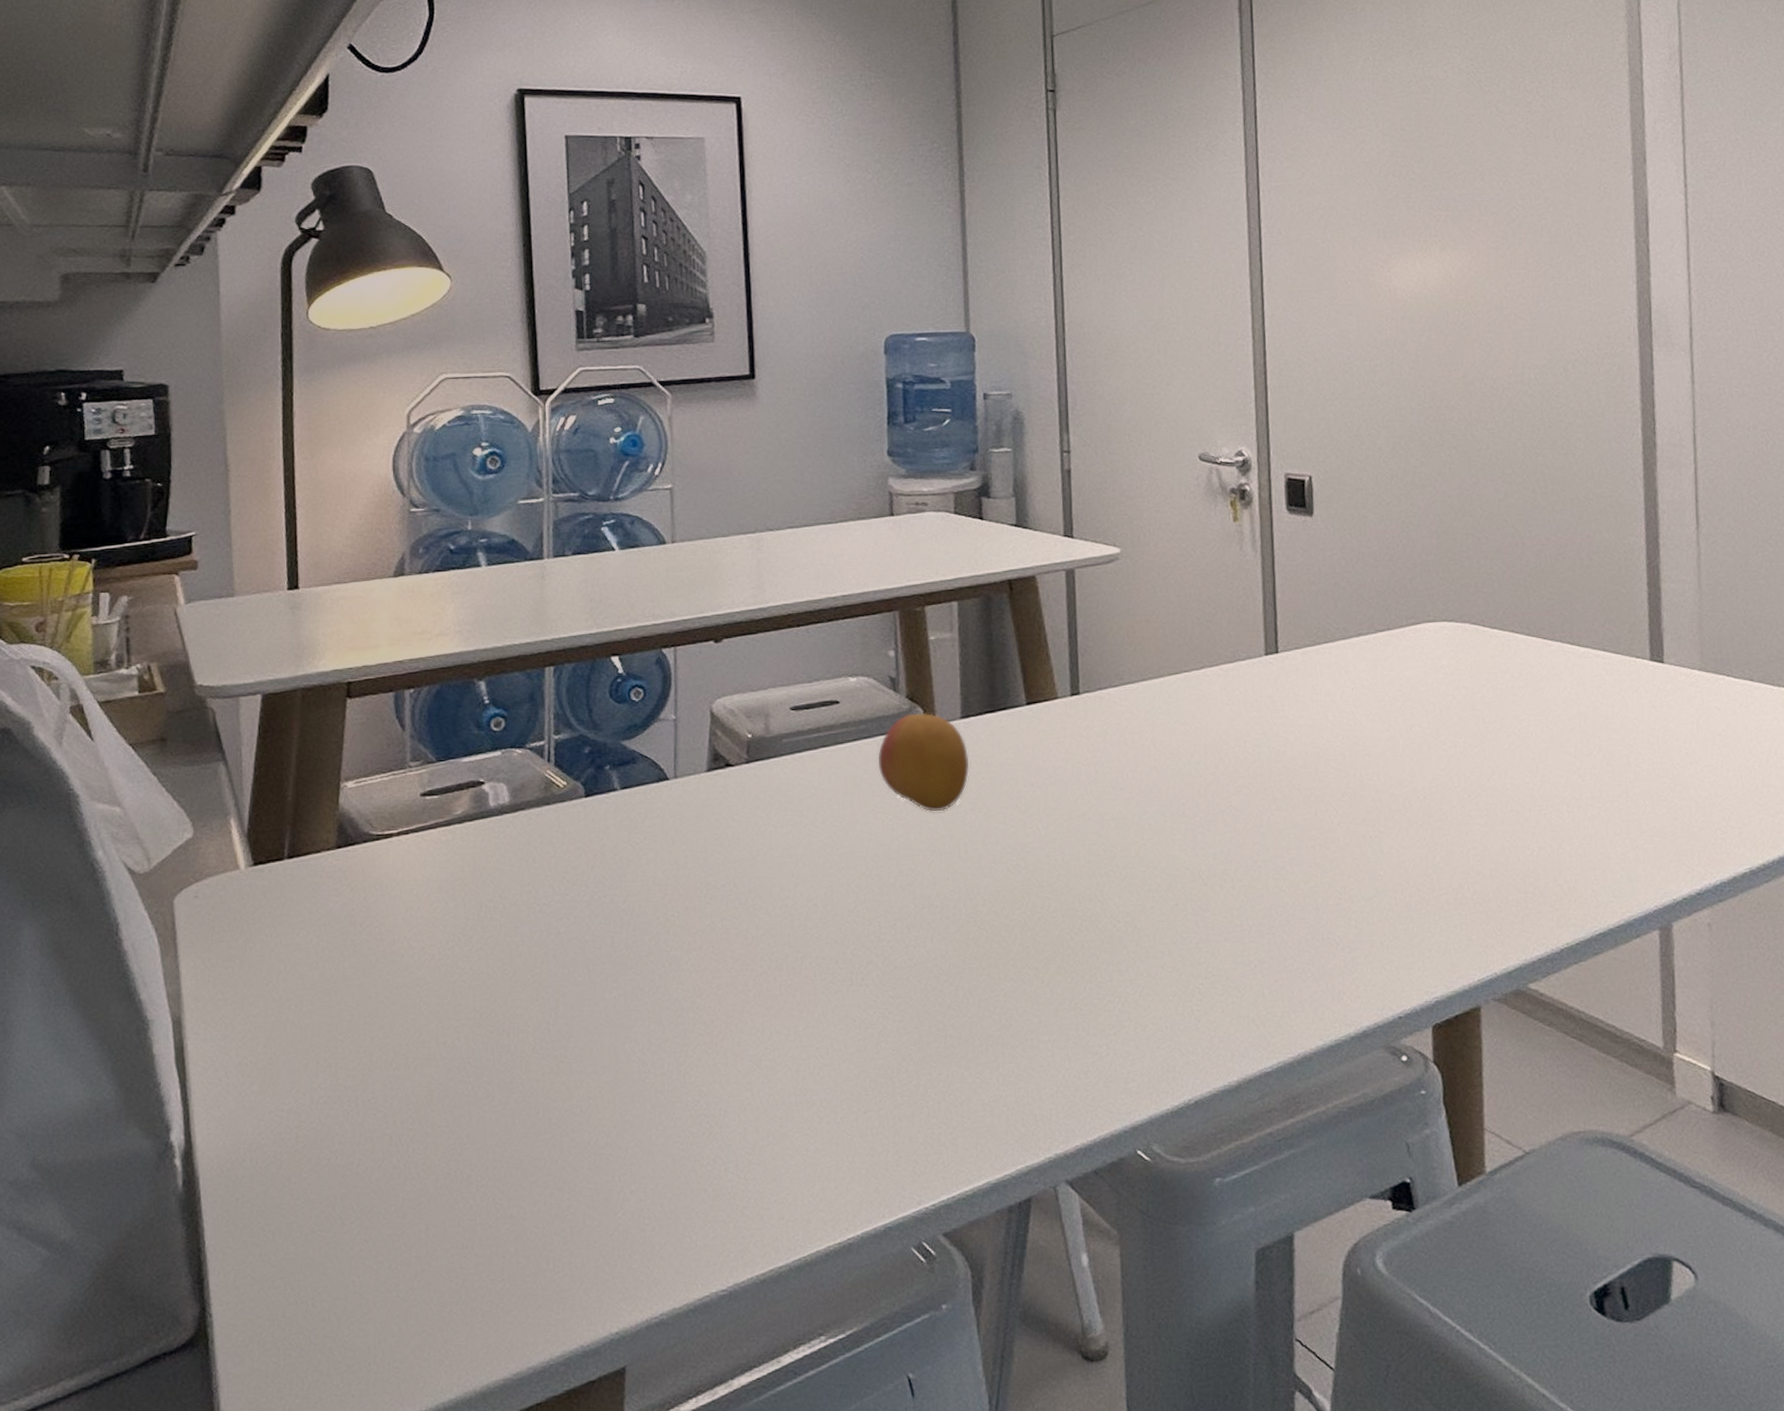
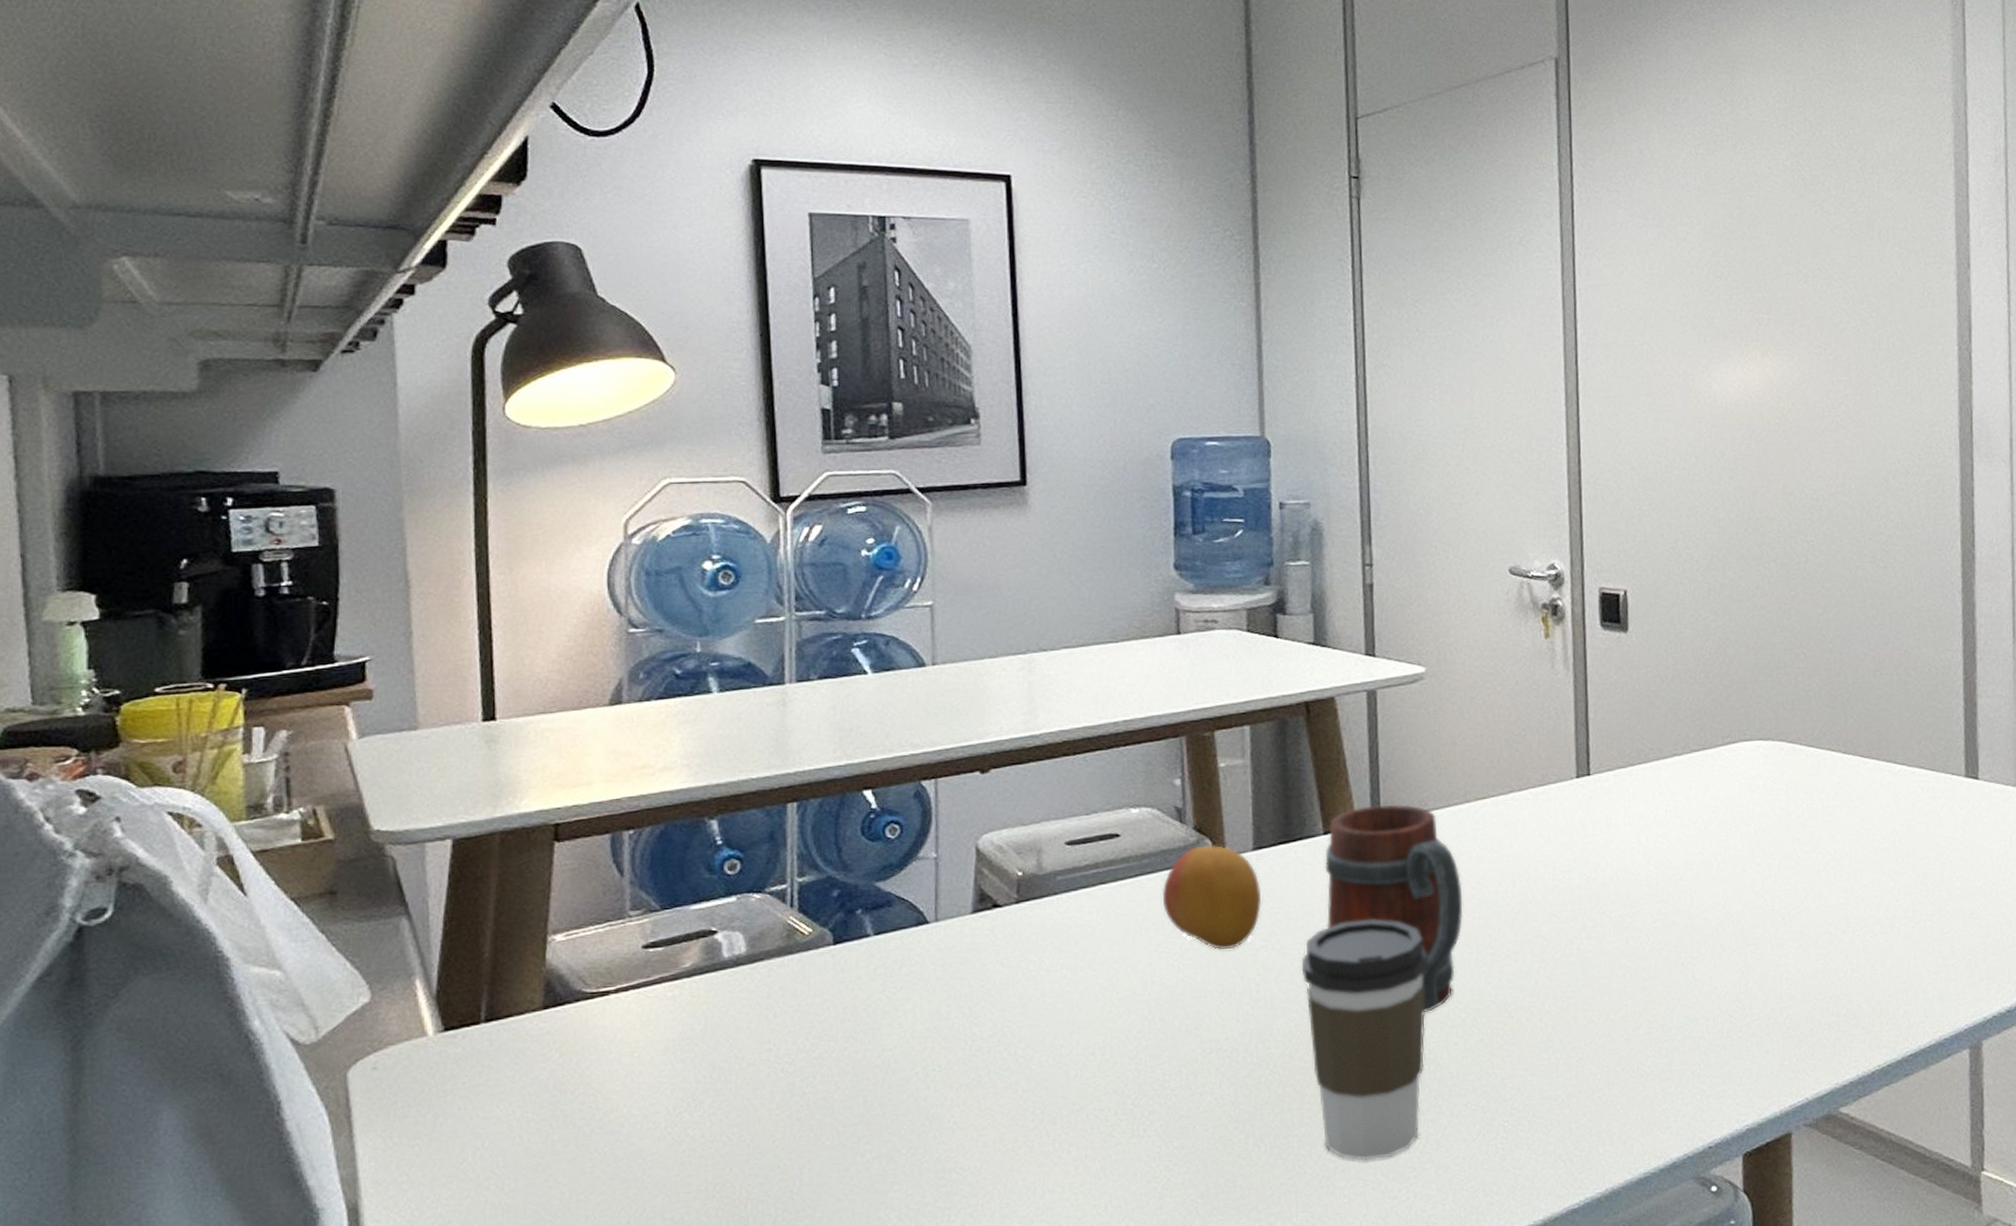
coffee cup: none [1006,787,1126,1017] -> present [1301,920,1429,1162]
mug: none [1027,678,1158,876] -> present [1324,804,1463,1012]

